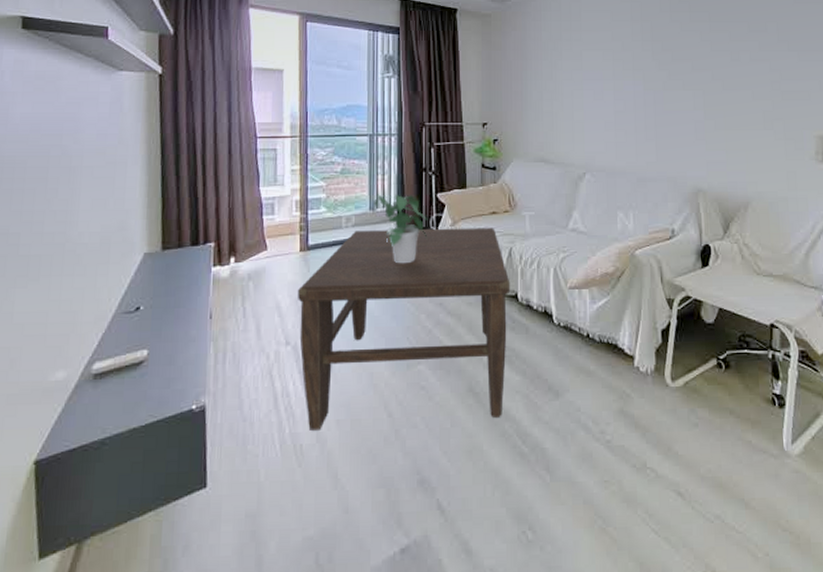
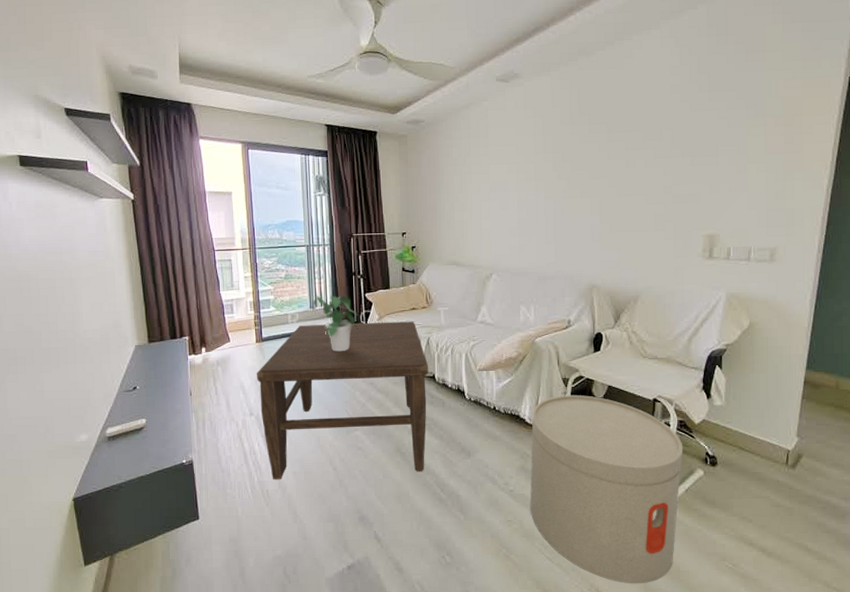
side table: none [630,319,807,563] -> present [530,394,683,584]

